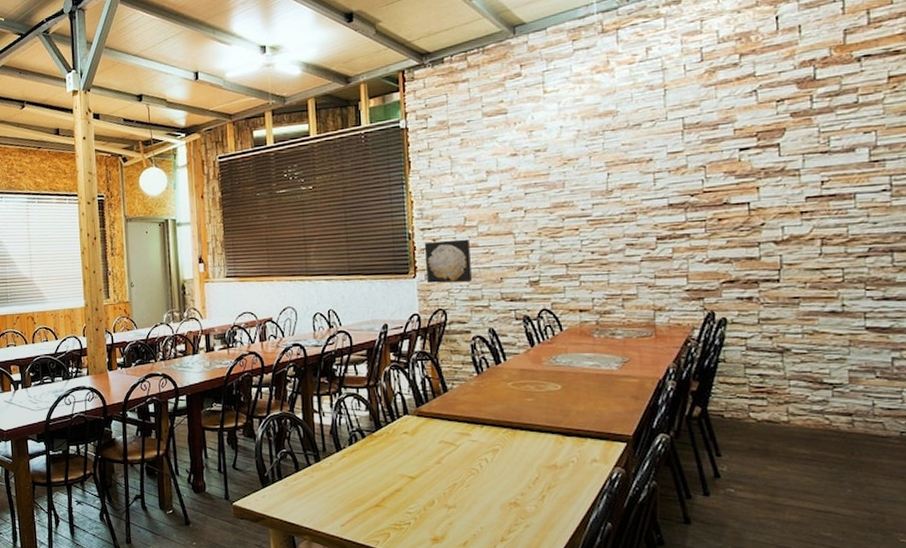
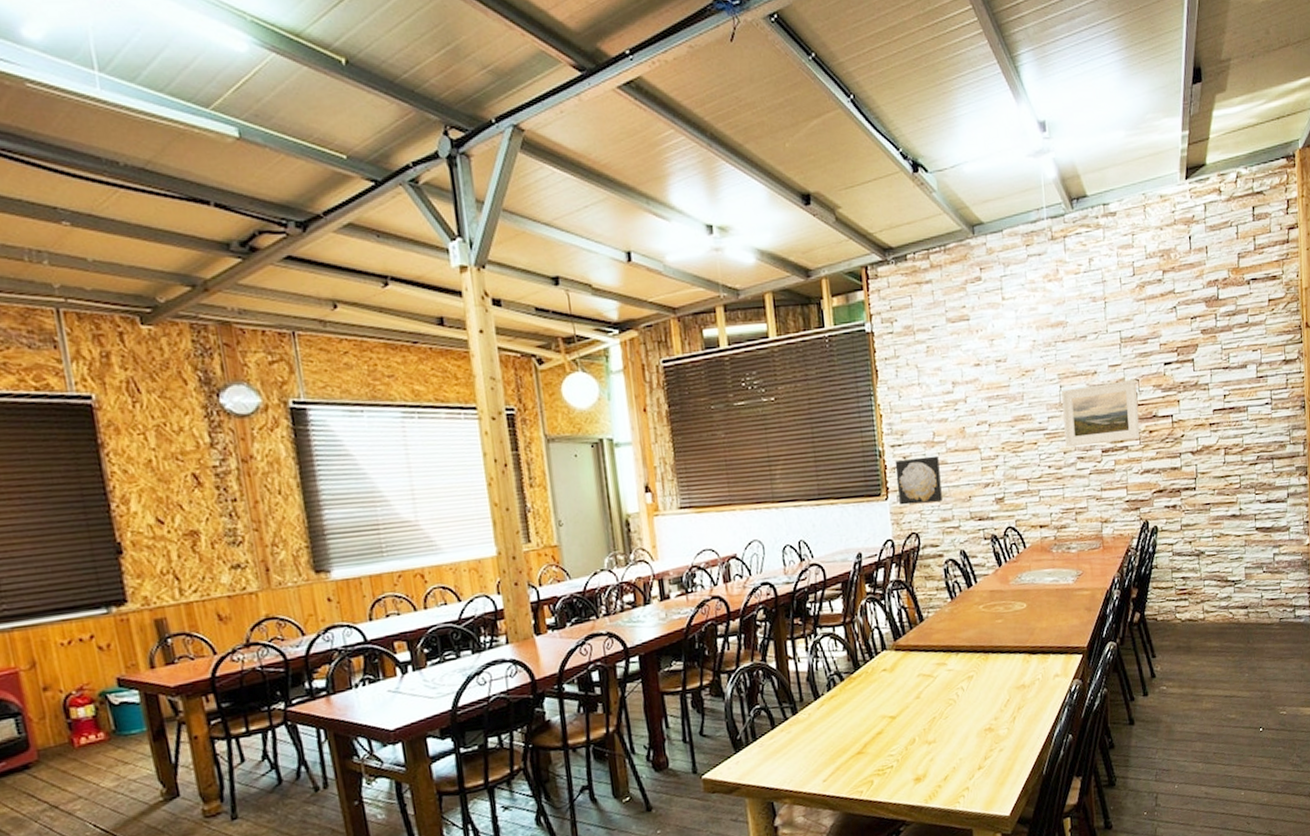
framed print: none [609,166,706,233] -> present [1062,380,1140,446]

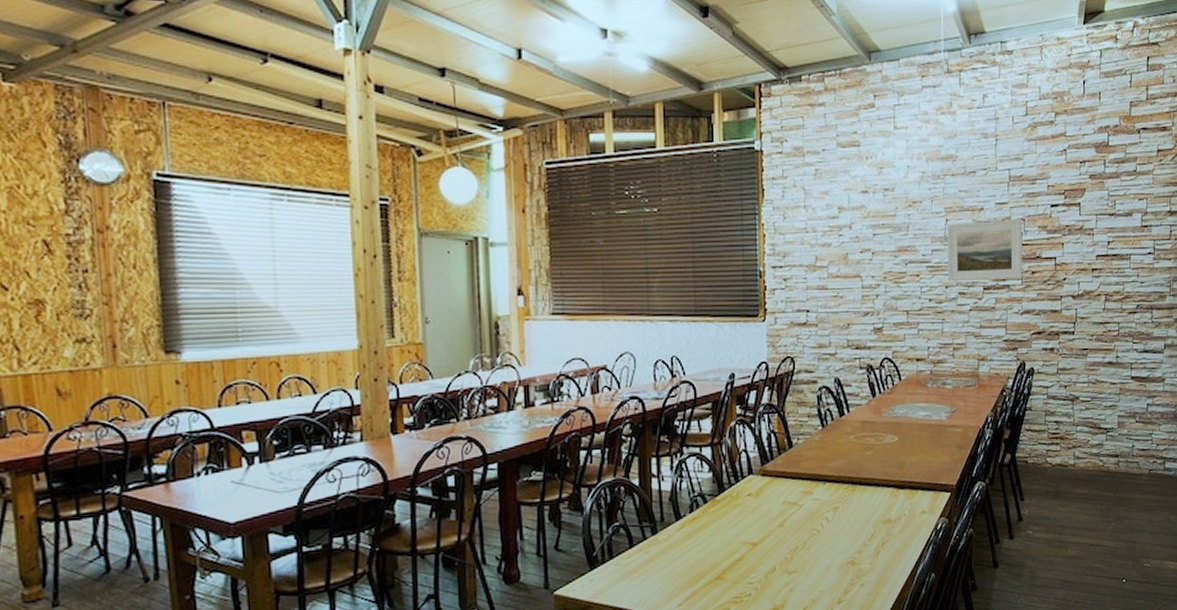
wall art: present [895,455,942,505] -> none [775,280,820,328]

